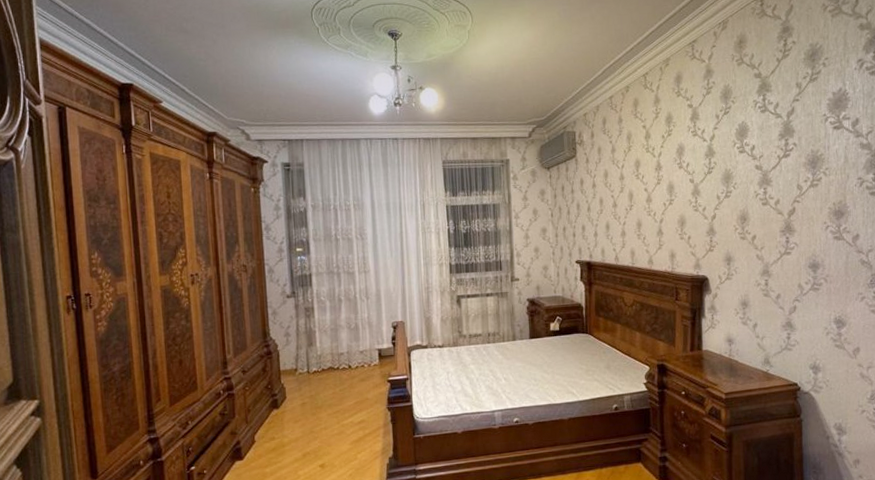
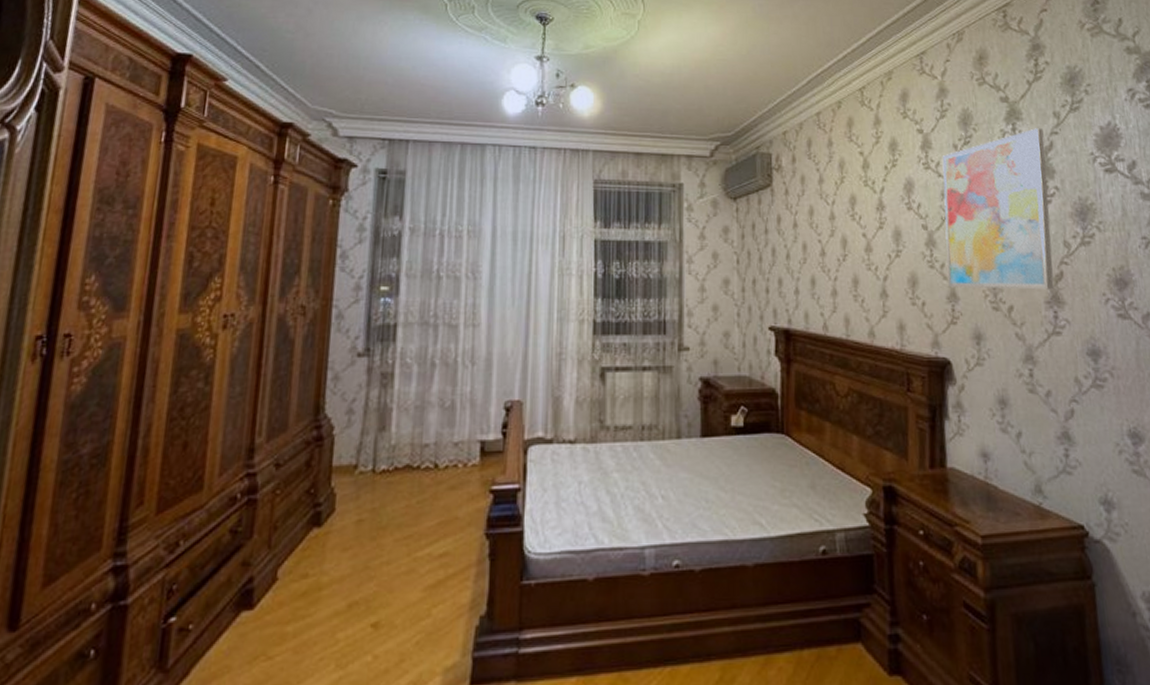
wall art: none [706,97,788,225] -> present [942,128,1055,290]

